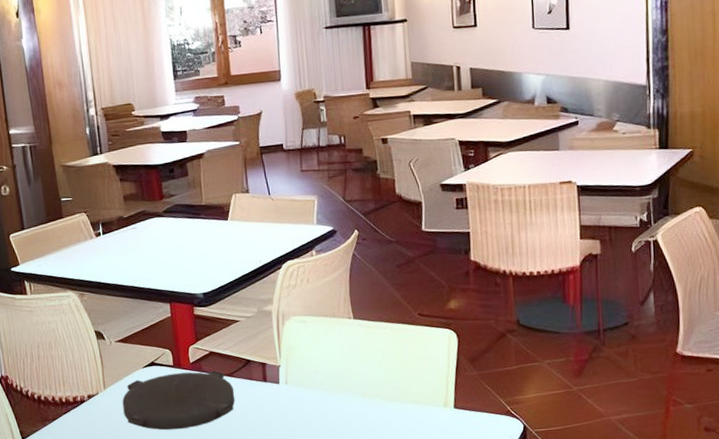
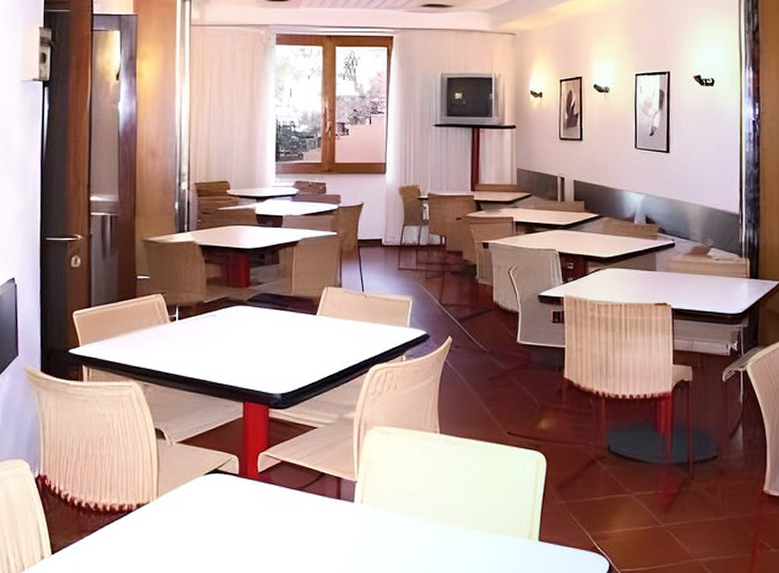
tray: present [122,371,235,430] -> none [176,483,303,551]

